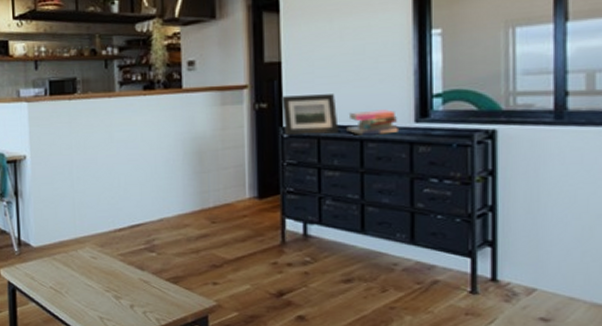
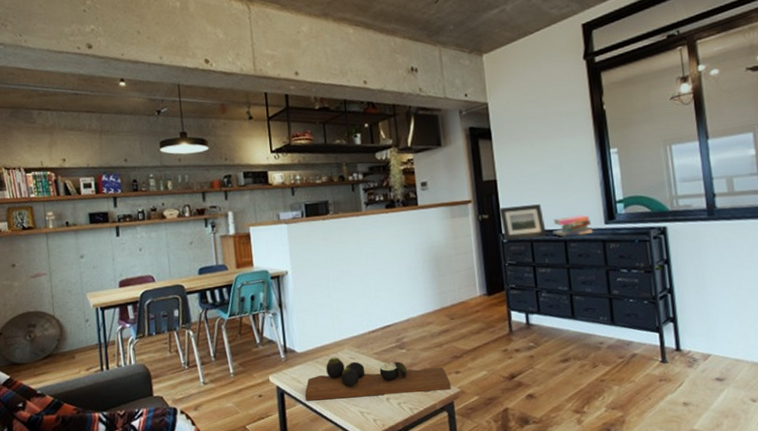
decorative tray: none [38,255,207,303] -> present [304,357,452,401]

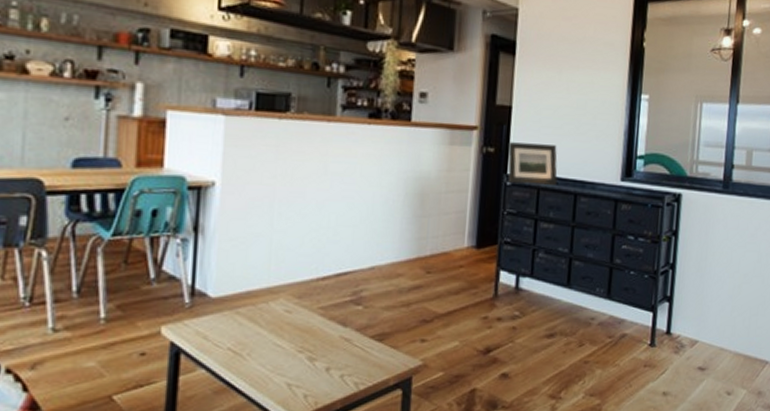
decorative tray: present [304,357,452,401] -> none [210,308,413,366]
books: present [553,214,593,238] -> none [564,165,607,191]

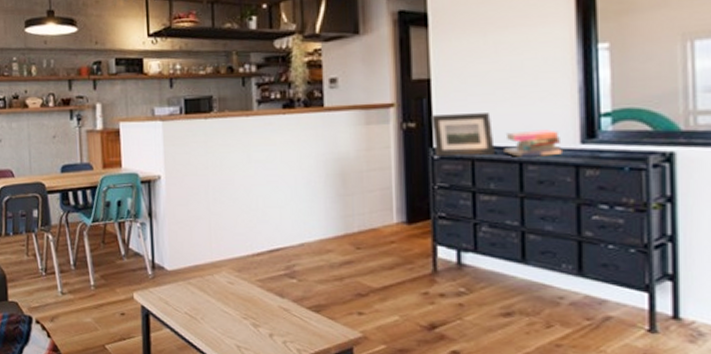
books: none [564,165,607,191] -> present [504,129,562,159]

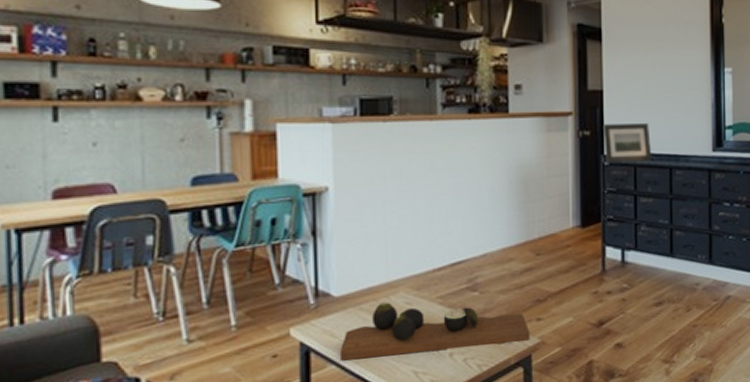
decorative tray: none [172,279,352,334] -> present [339,302,530,361]
books: present [504,129,562,159] -> none [659,139,700,164]

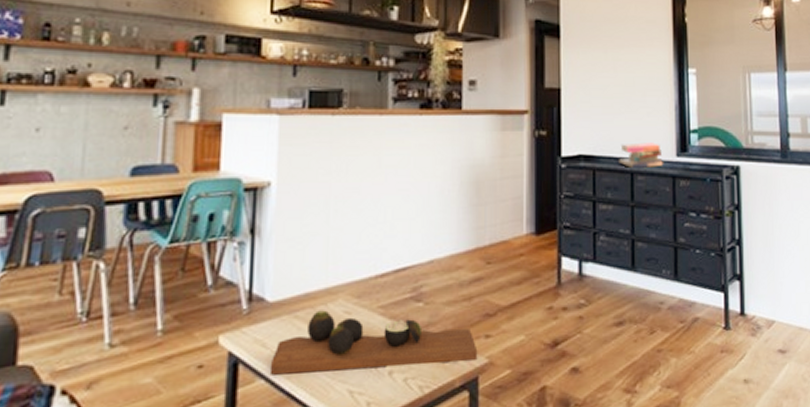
picture frame: present [602,123,652,163] -> none [560,124,612,165]
books: none [659,139,700,164] -> present [619,142,663,169]

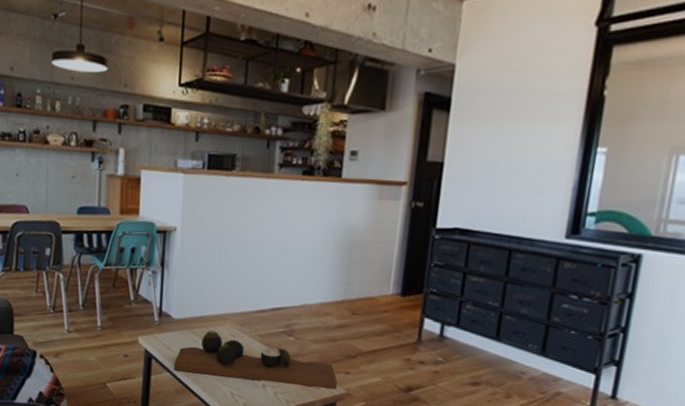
books: present [619,142,663,169] -> none [497,221,549,247]

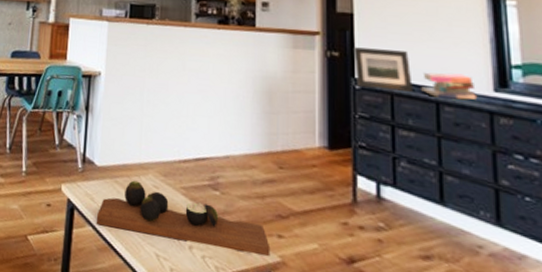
picture frame: none [436,197,492,240] -> present [353,47,413,92]
books: none [497,221,549,247] -> present [421,72,476,100]

